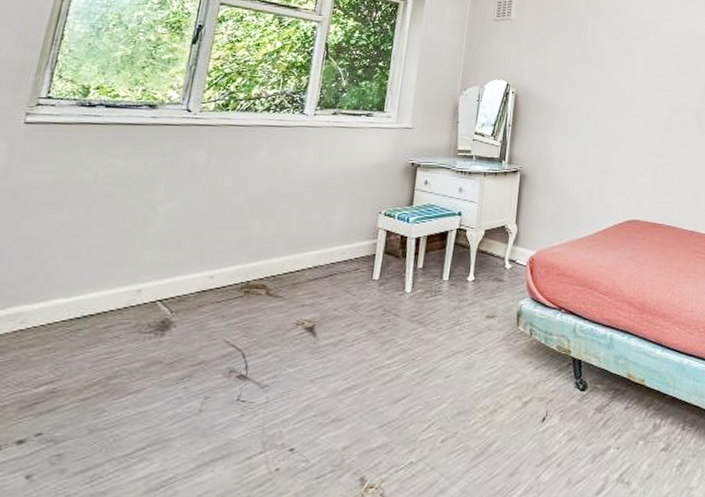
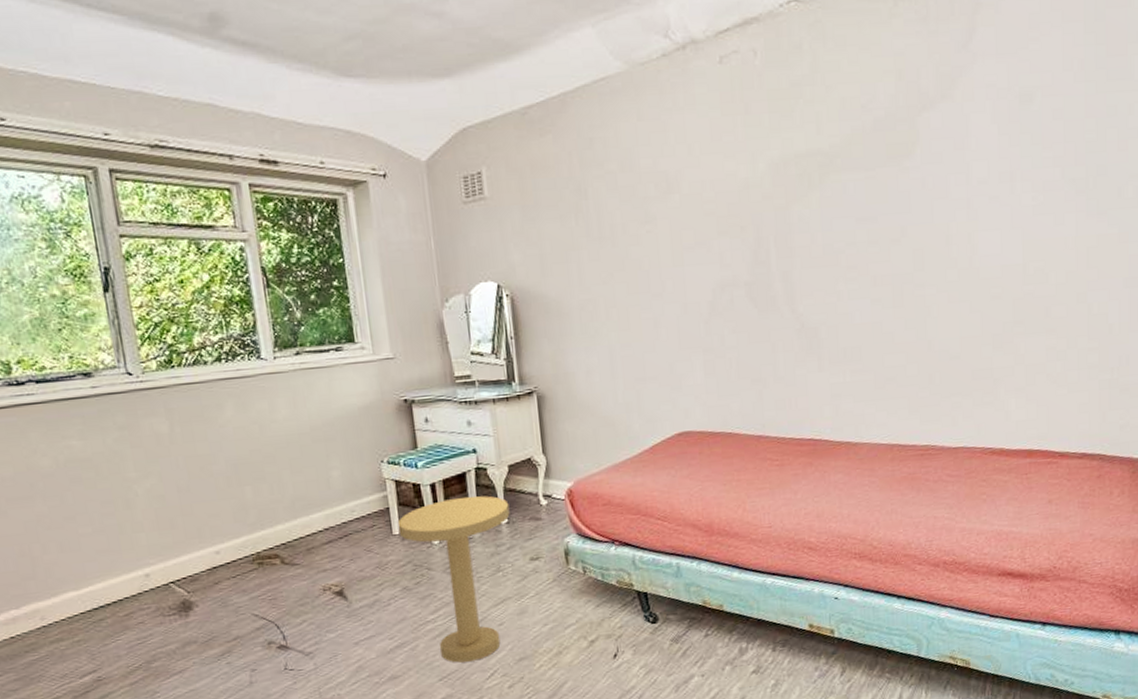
side table: none [378,252,479,411] -> present [398,495,510,663]

